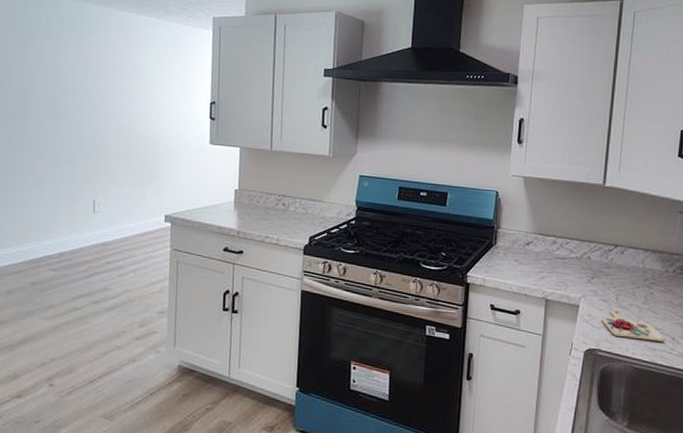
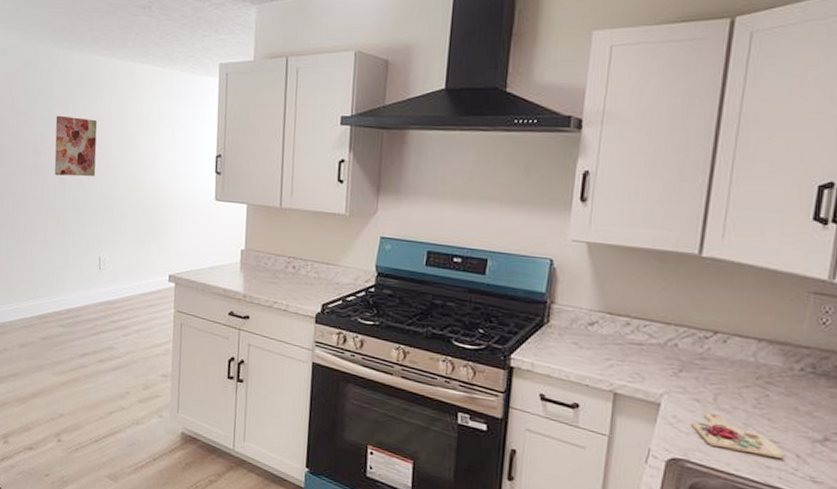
wall art: none [45,61,91,122] -> present [54,115,97,177]

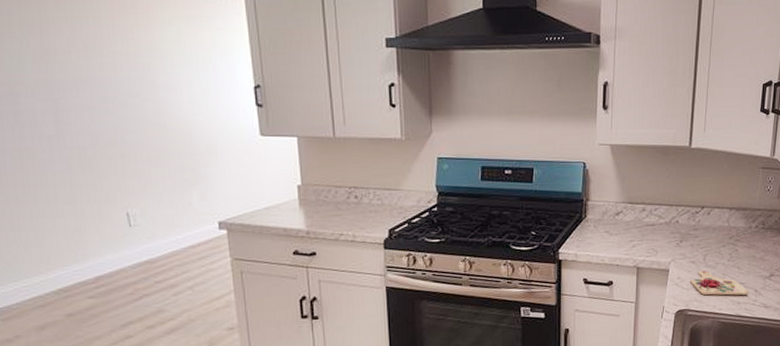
wall art: present [54,115,97,177] -> none [33,46,104,121]

